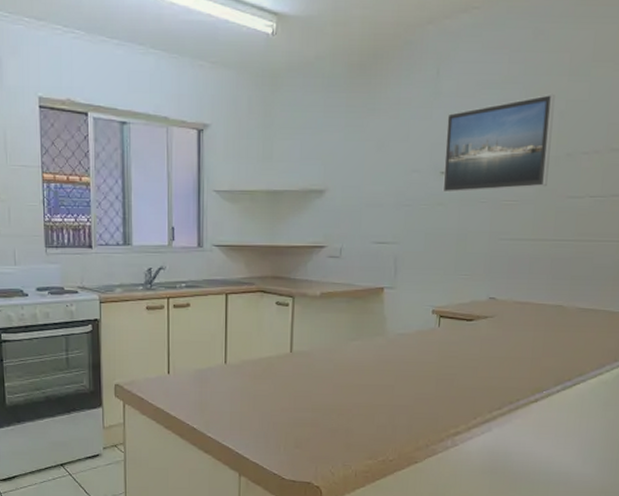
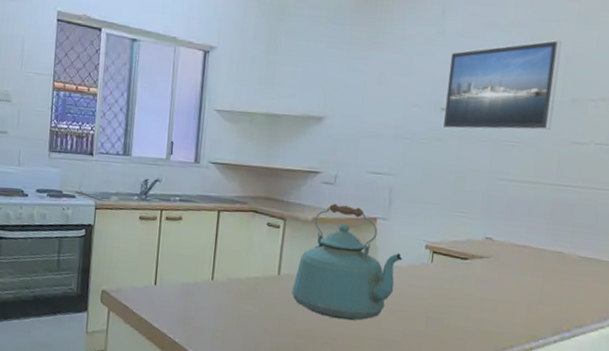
kettle: none [305,276,411,390] -> present [292,203,403,321]

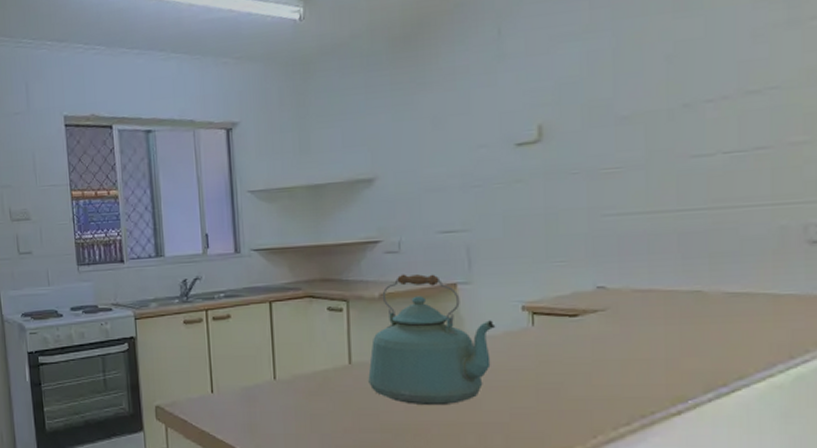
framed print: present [442,39,562,131] -> none [517,36,660,167]

